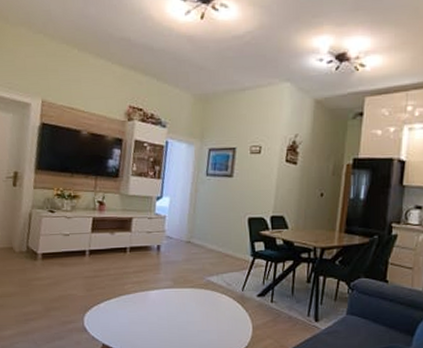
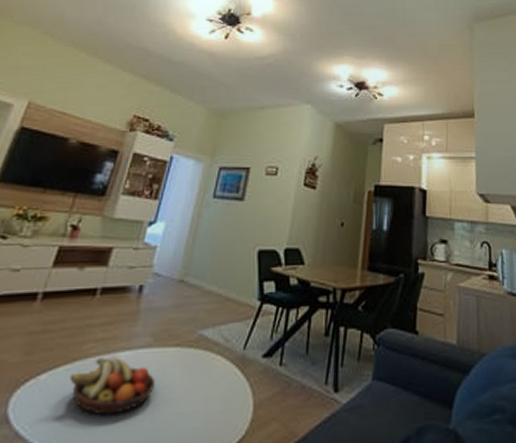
fruit bowl: none [119,294,180,330] -> present [69,357,156,416]

